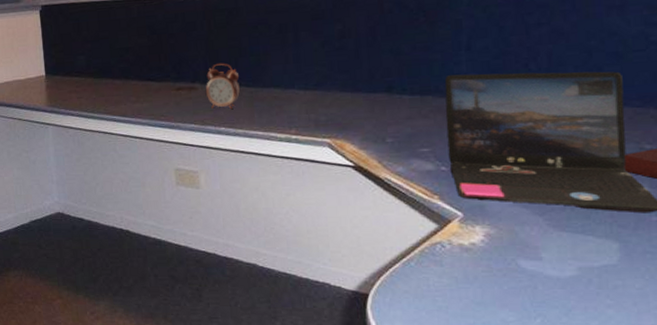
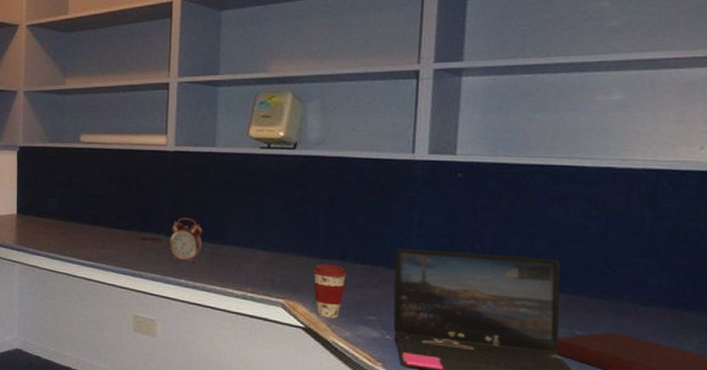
coffee cup: none [359,98,395,154] -> present [313,263,347,318]

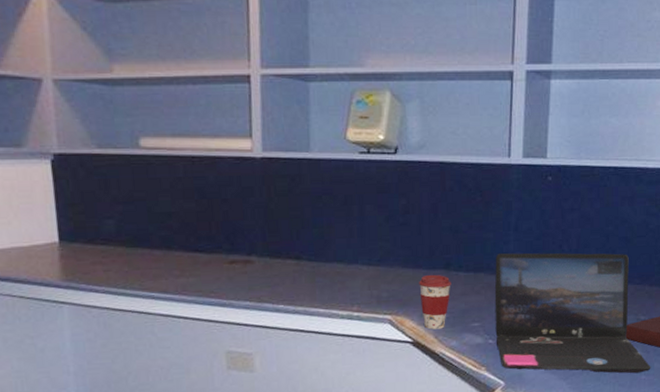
alarm clock: present [169,217,202,263] -> none [262,234,301,286]

